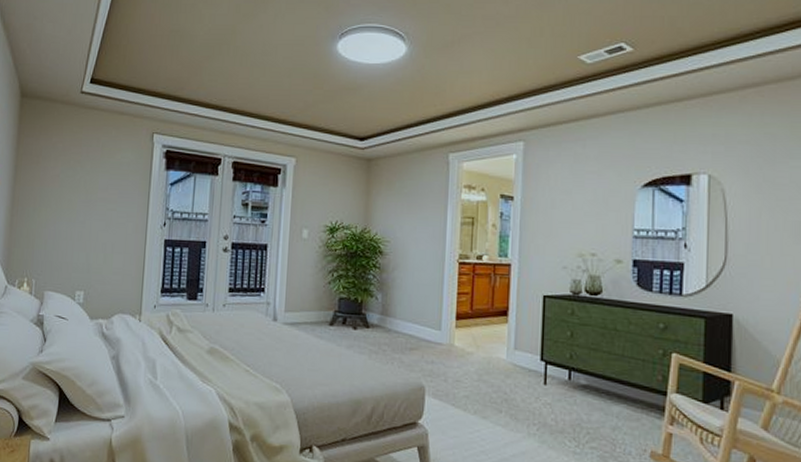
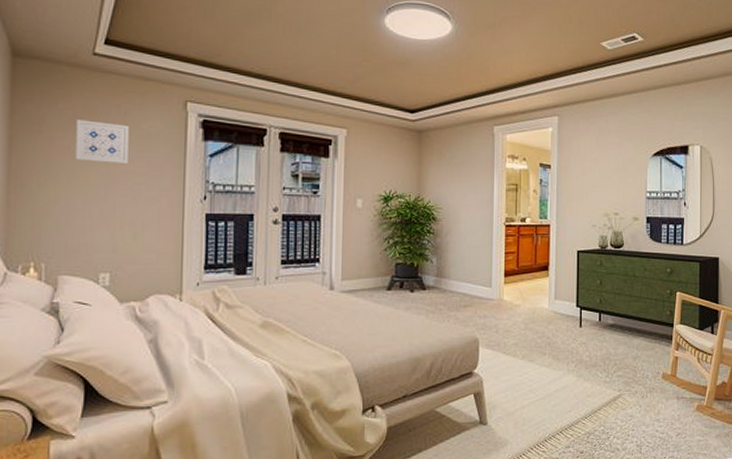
wall art: none [63,151,106,191] -> present [75,120,129,163]

